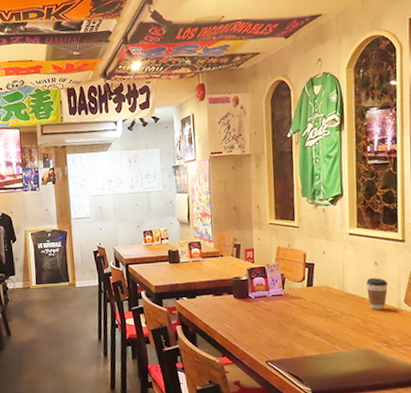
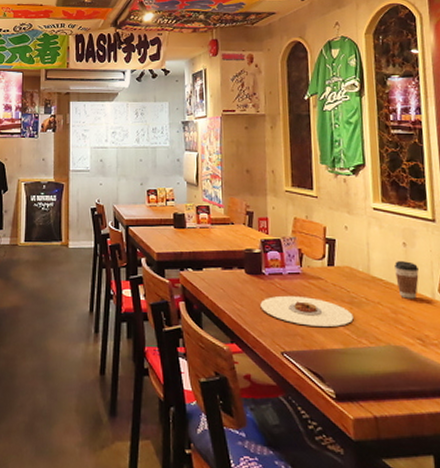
plate: none [247,314,329,338] -> present [260,295,354,327]

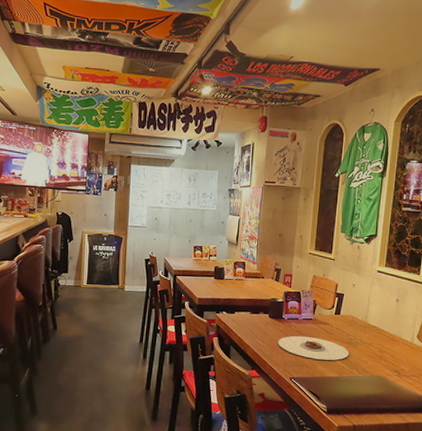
coffee cup: present [395,261,419,299] -> none [386,313,405,342]

